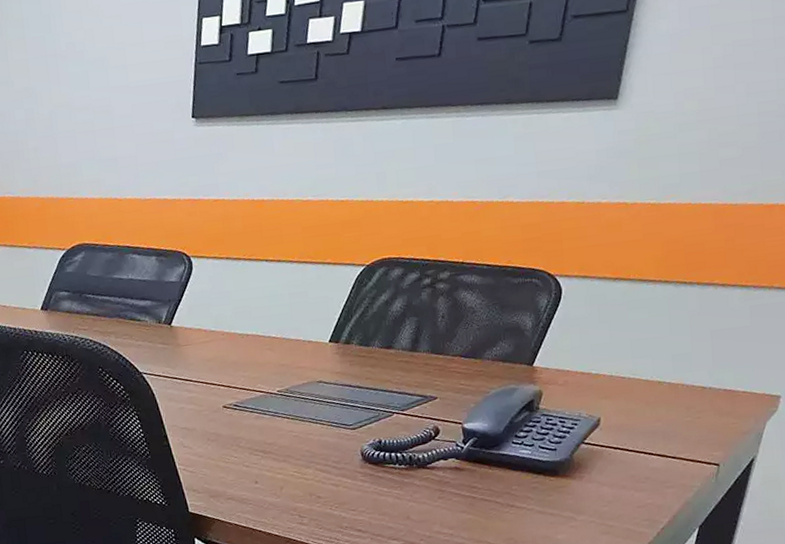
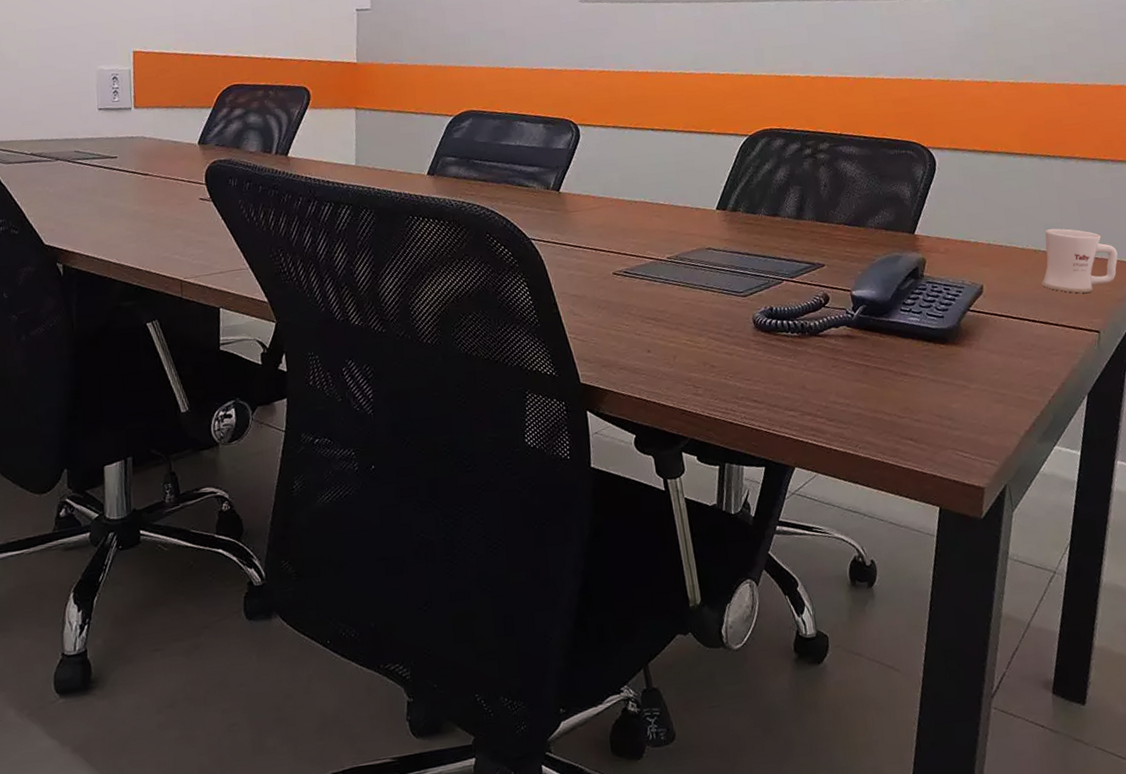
mug: none [663,359,748,426] -> present [1042,228,1118,294]

